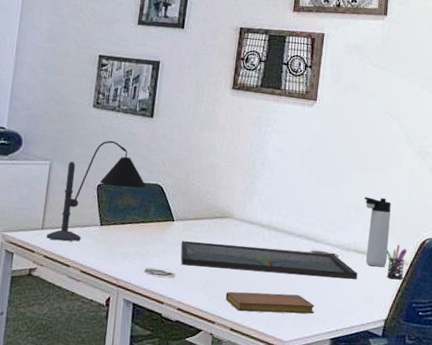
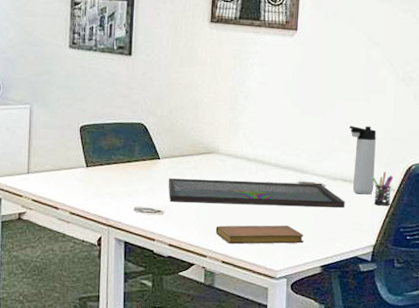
desk lamp: present [47,140,146,241] -> none [33,81,129,184]

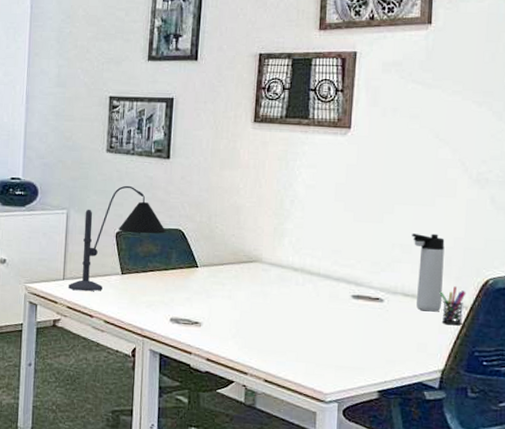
desk lamp: none [33,81,129,184] -> present [68,185,166,292]
monitor: present [168,178,345,209] -> none [206,287,407,327]
notebook: present [215,225,304,245] -> none [257,340,358,365]

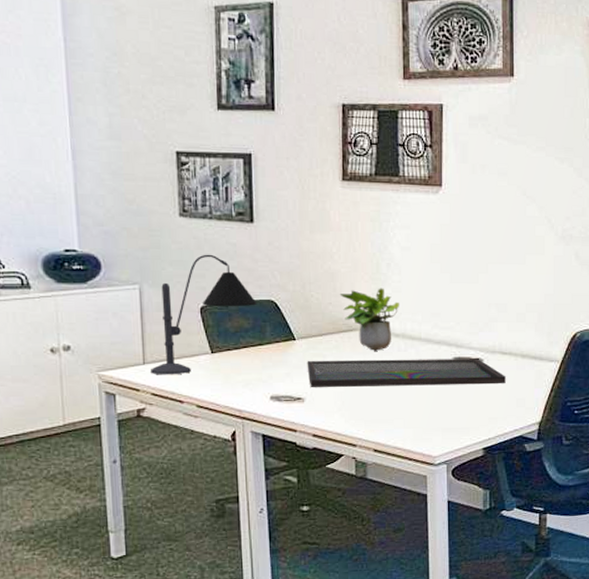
monitor: none [206,287,407,327] -> present [307,359,506,387]
potted plant: none [242,223,300,283] -> present [339,288,399,351]
thermos bottle: present [412,233,445,312] -> none [506,291,536,368]
pen holder: present [439,286,466,326] -> none [534,341,558,379]

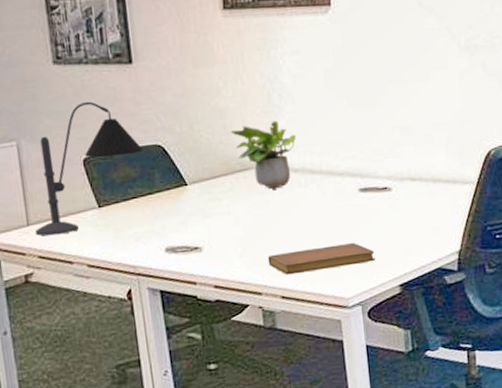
monitor: present [307,359,506,387] -> none [201,188,418,235]
notebook: none [364,405,463,431] -> present [268,242,375,275]

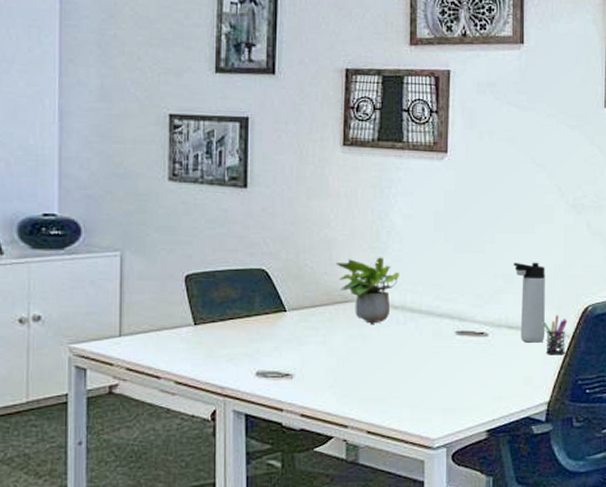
desk lamp: present [35,101,143,236] -> none [127,220,247,349]
notebook: present [268,242,375,275] -> none [358,383,465,410]
thermos bottle: none [410,110,449,194] -> present [513,262,545,343]
pen holder: none [445,162,471,204] -> present [542,315,568,355]

